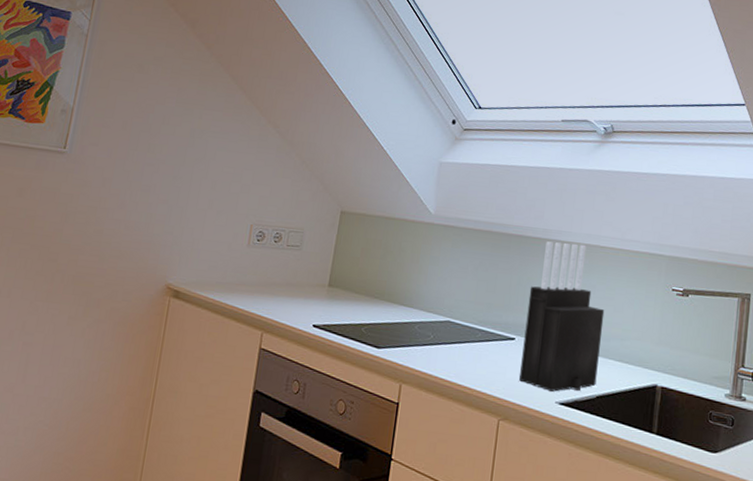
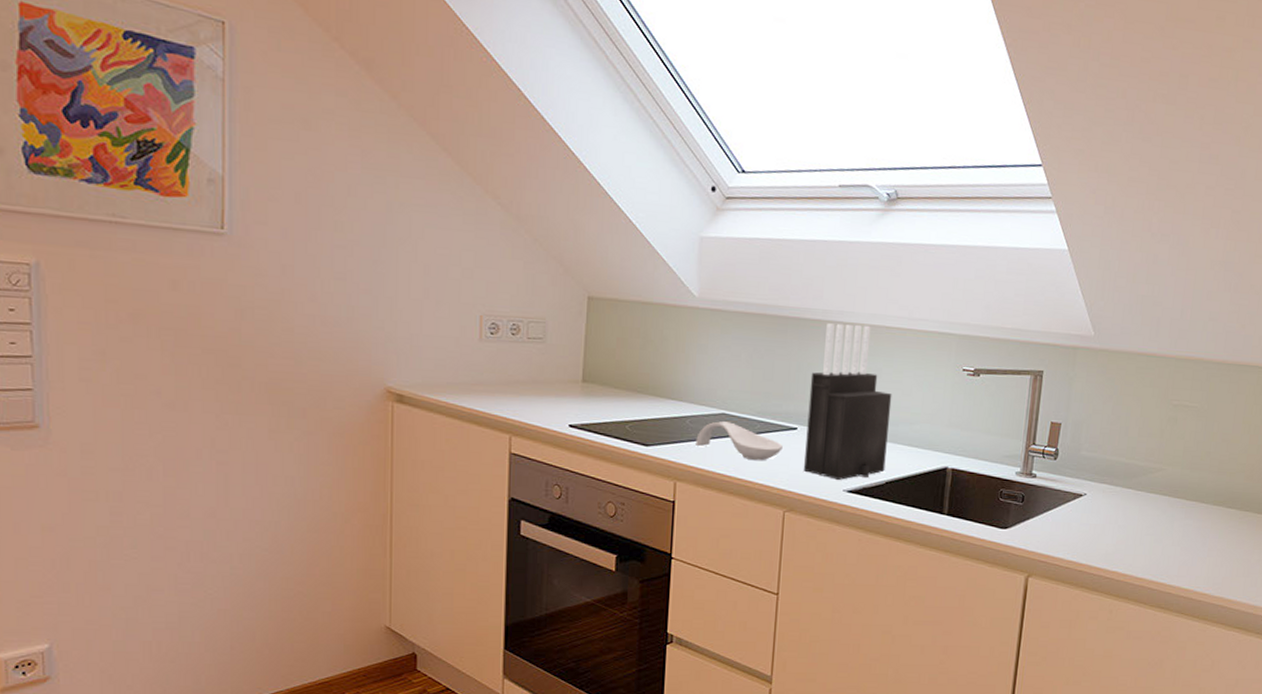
spoon rest: none [422,328,501,369] -> present [696,421,783,461]

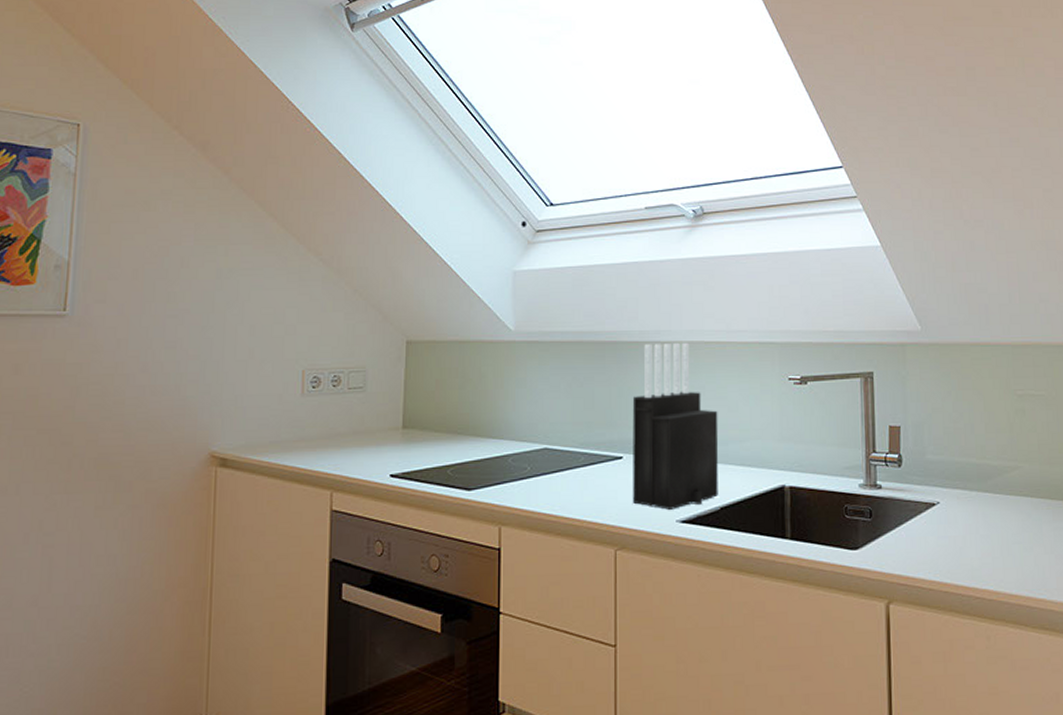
spoon rest: present [696,421,783,461] -> none [519,457,609,497]

